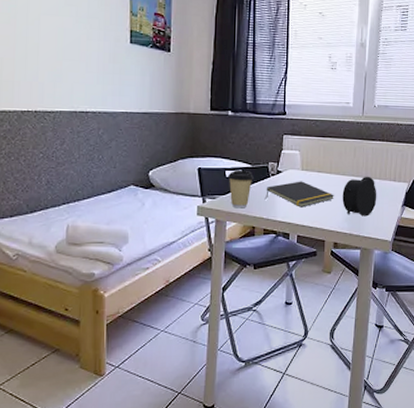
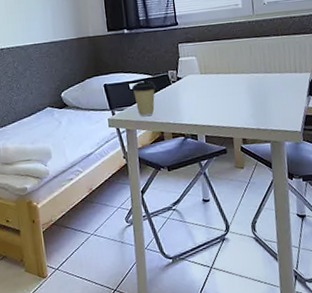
notepad: present [265,181,335,208] -> none [169,84,237,109]
alarm clock: present [342,176,377,217] -> none [243,71,280,111]

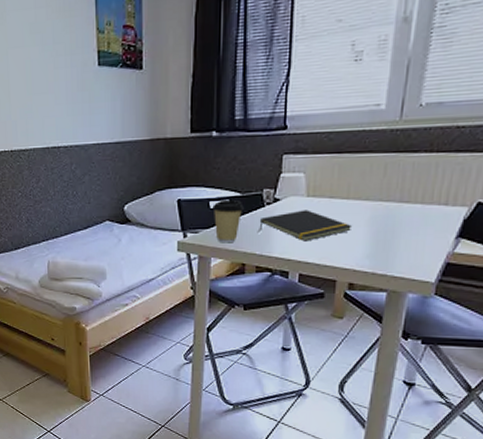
notepad: none [169,84,237,109] -> present [259,210,353,241]

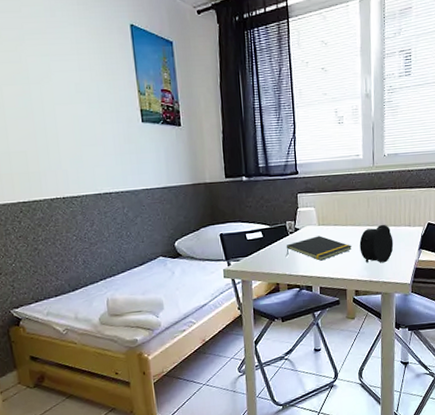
coffee cup: present [212,199,244,243] -> none [249,231,273,268]
alarm clock: none [363,200,417,252] -> present [359,224,394,263]

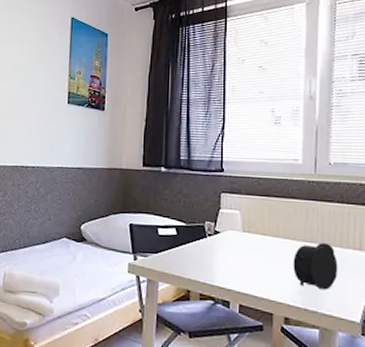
notepad: present [286,236,353,261] -> none [202,243,284,274]

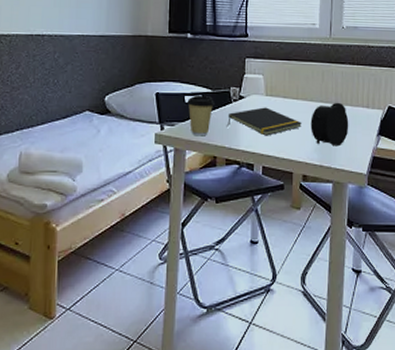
coffee cup: none [161,227,188,269] -> present [187,95,214,137]
notepad: none [202,243,284,274] -> present [227,107,303,136]

